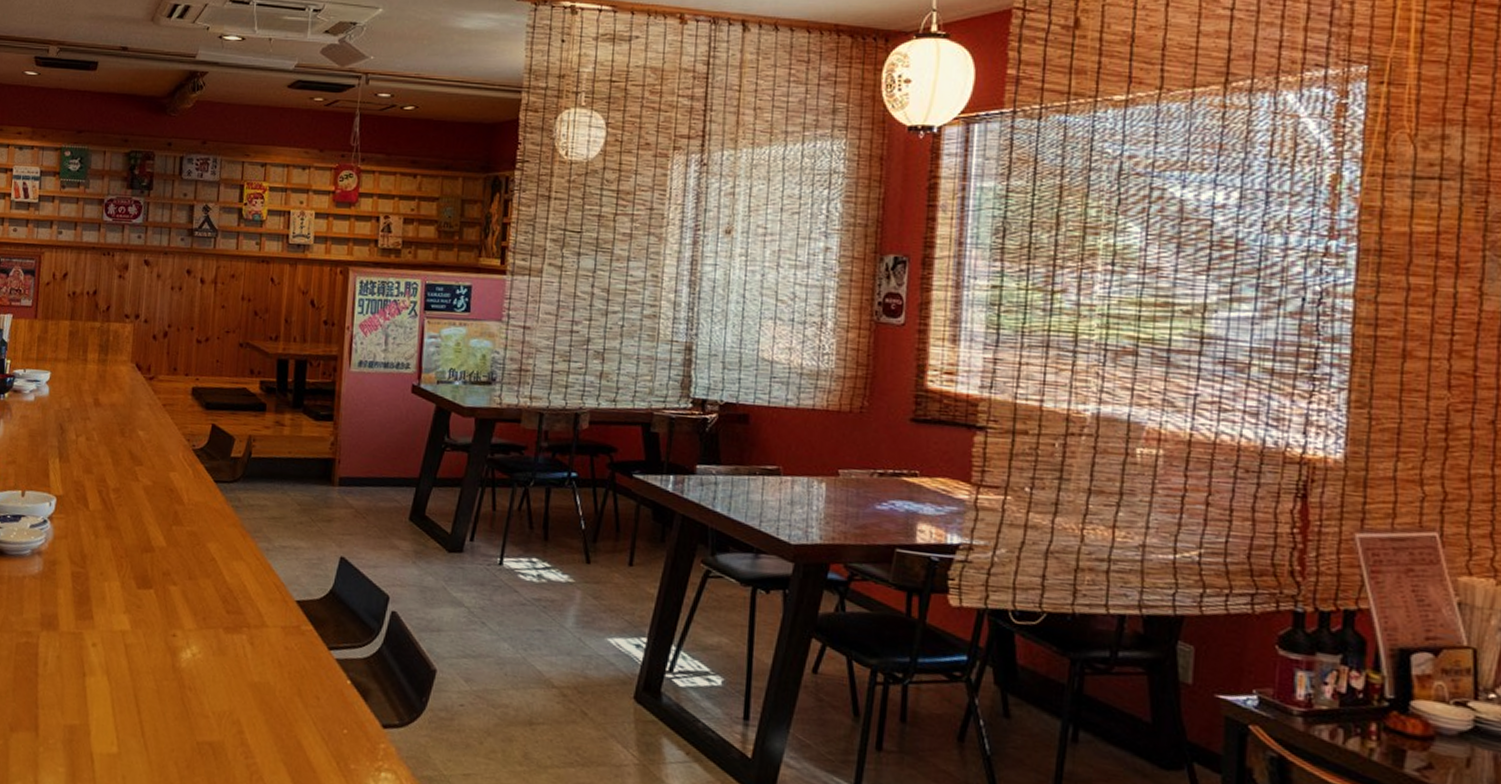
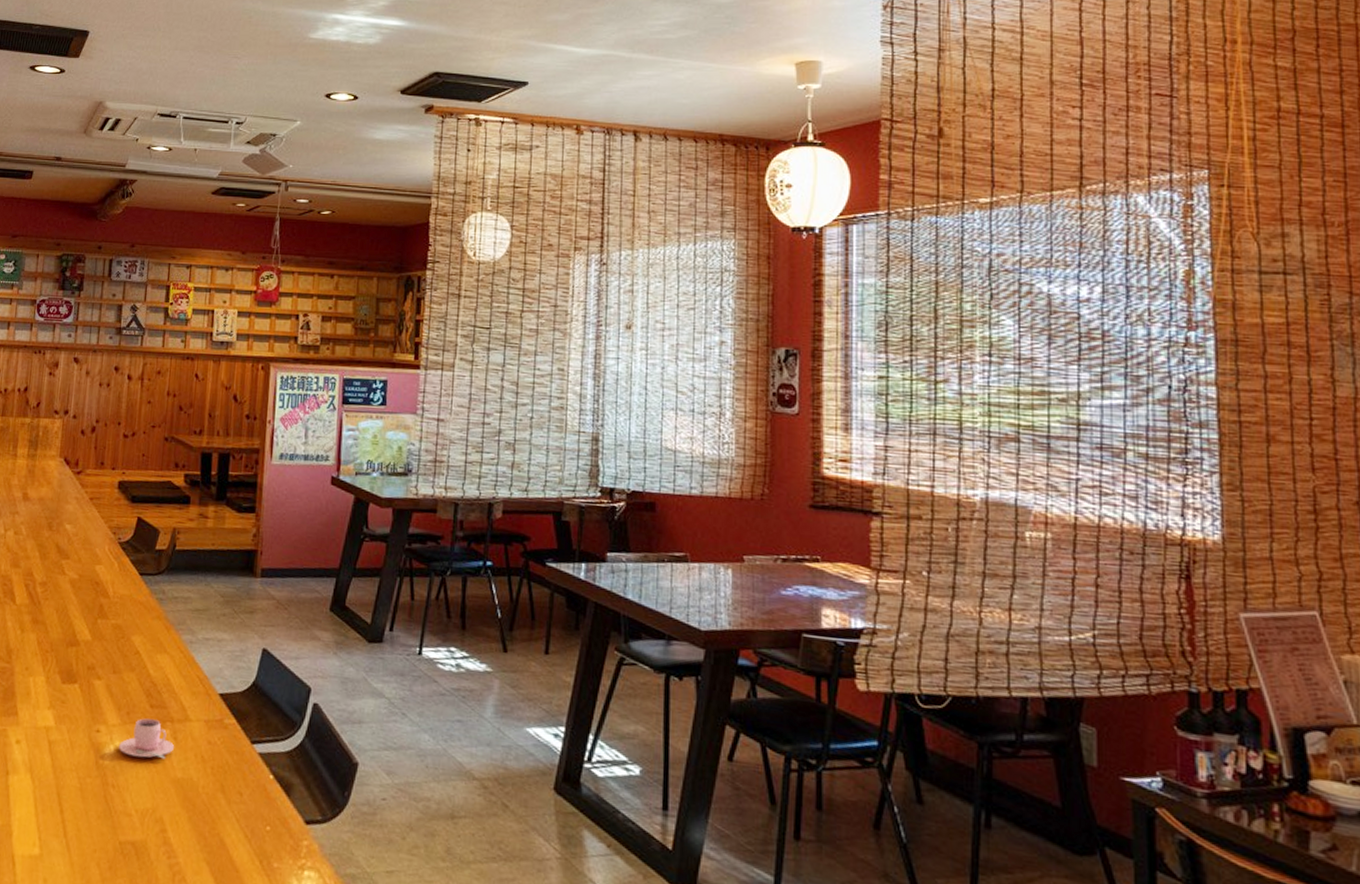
teacup: none [194,623,251,664] -> present [118,718,174,760]

